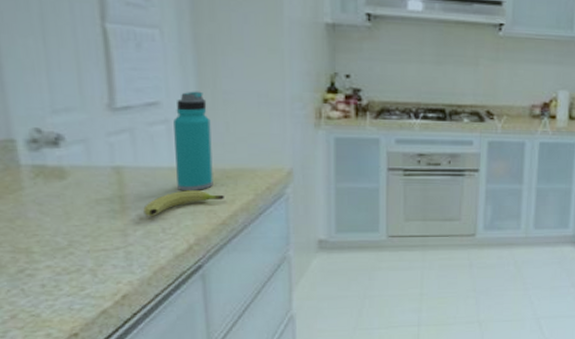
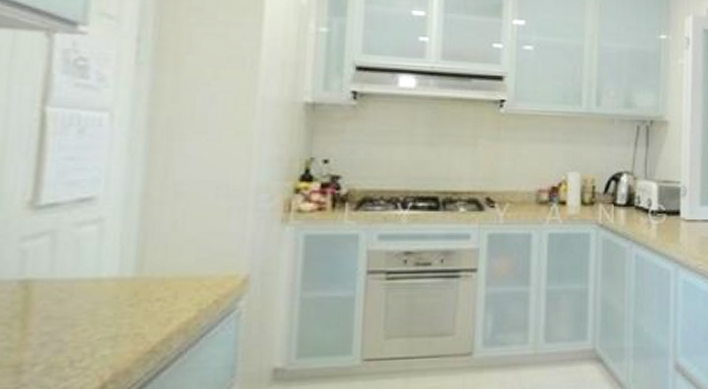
fruit: present [143,190,224,217] -> none [49,307,158,346]
water bottle: present [173,91,213,192] -> none [99,183,155,310]

